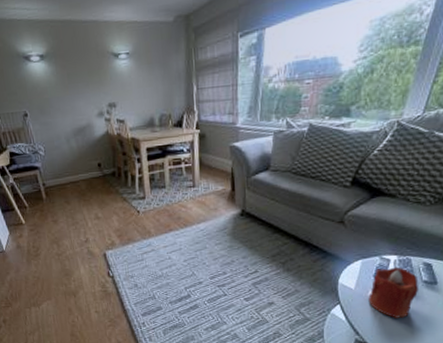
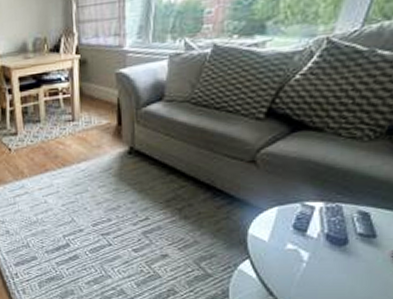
candle: present [368,267,419,318] -> none [286,215,351,277]

